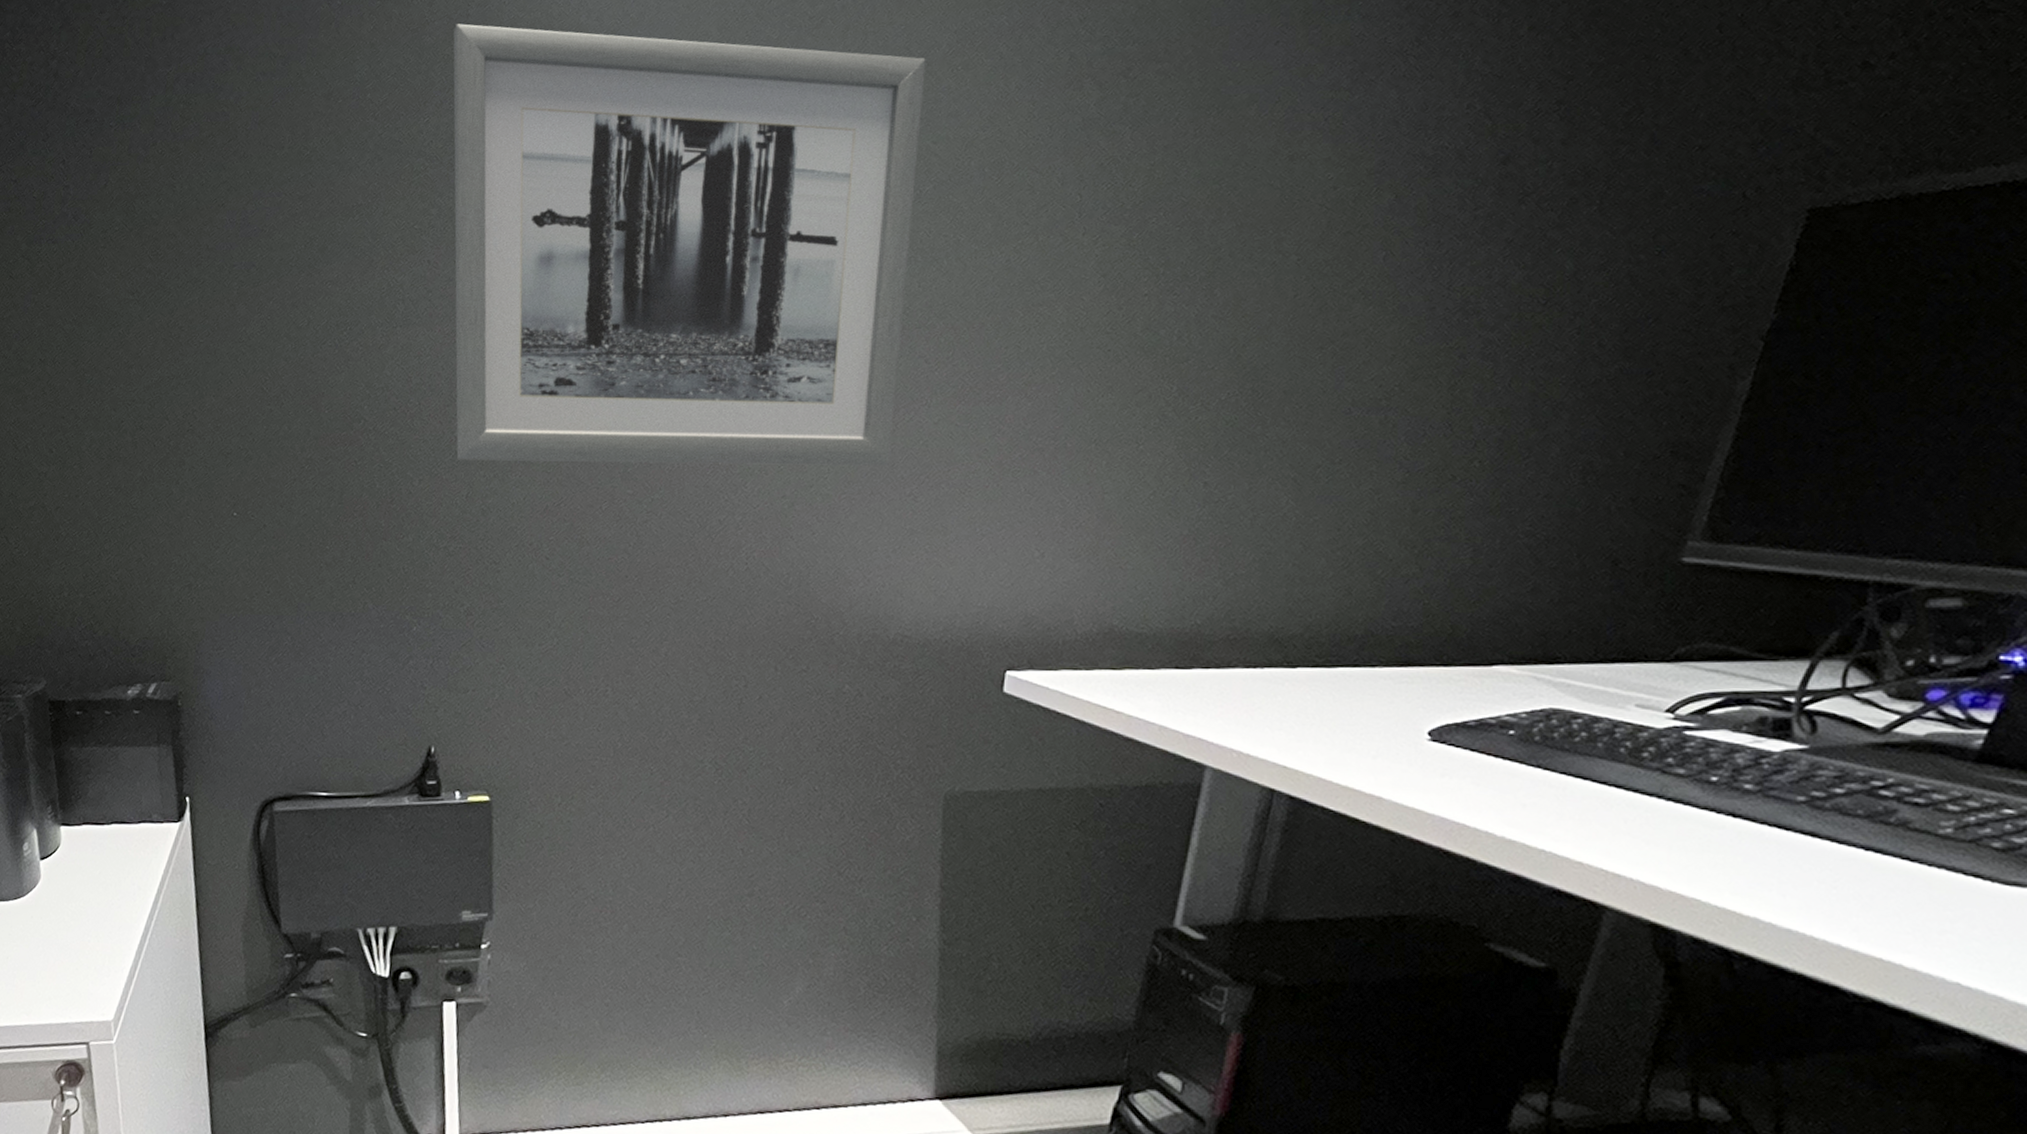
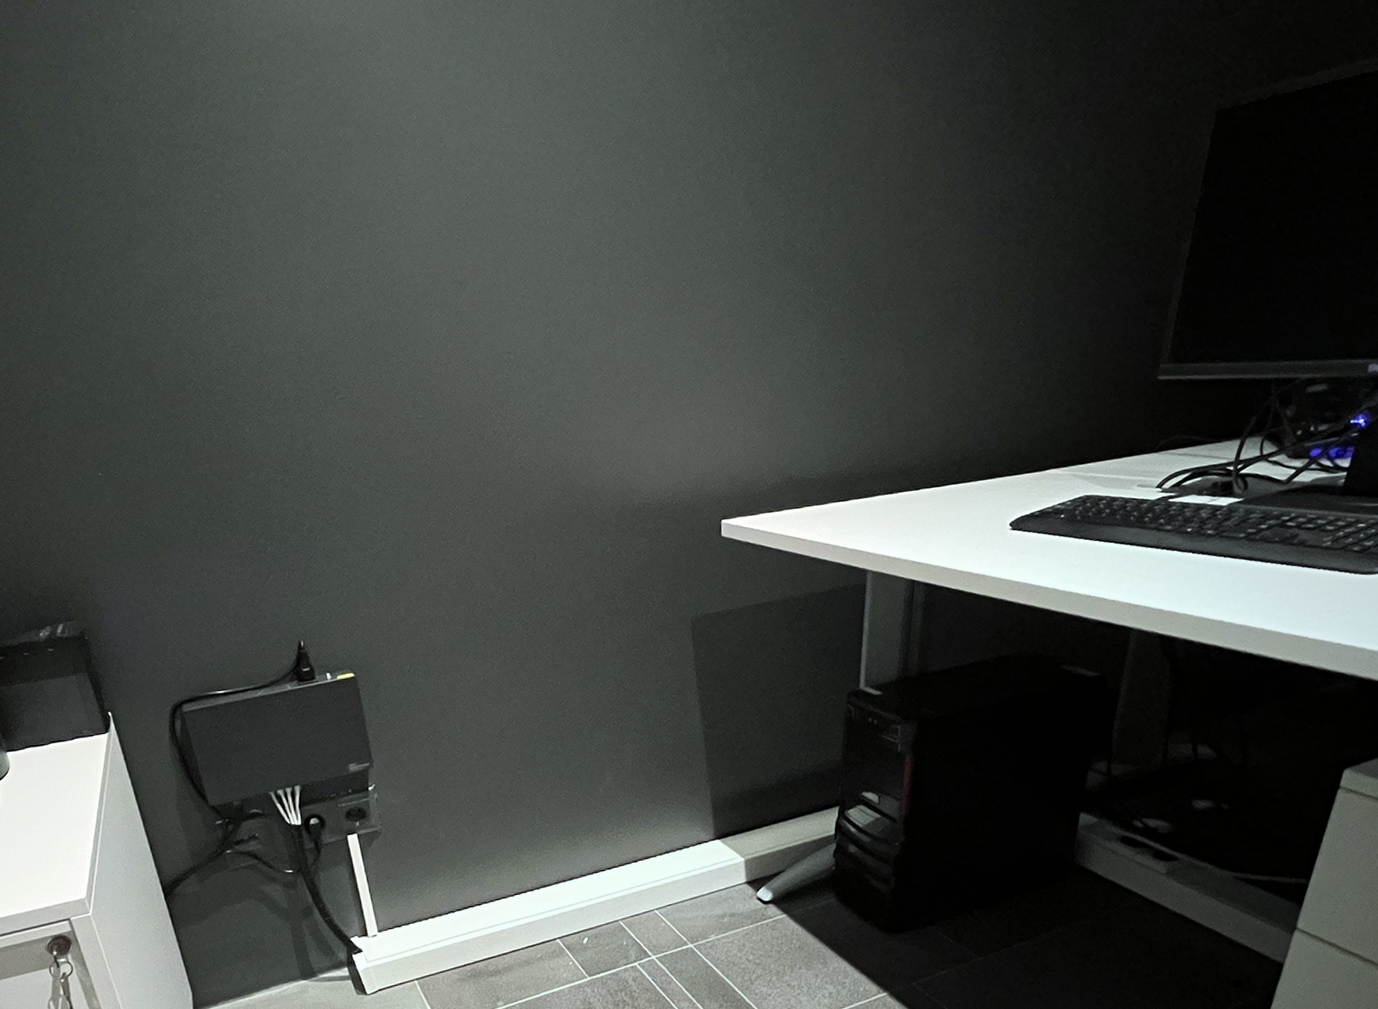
wall art: present [453,23,926,466] -> none [204,26,615,407]

